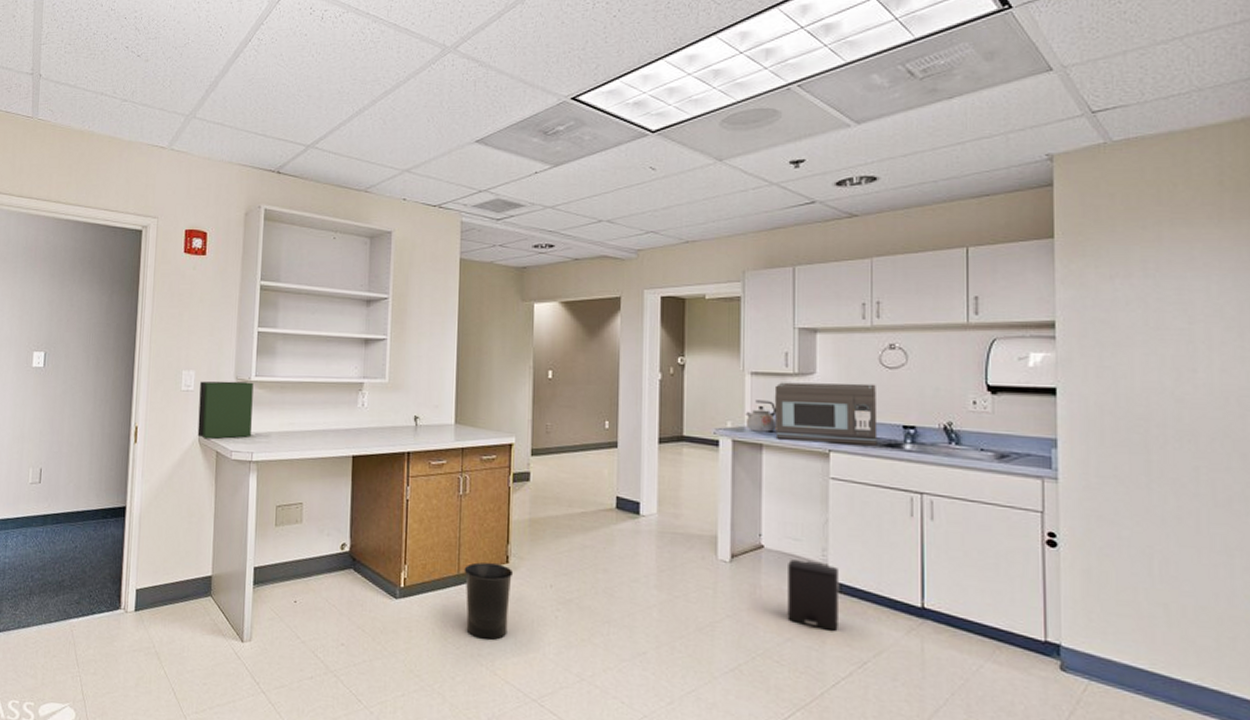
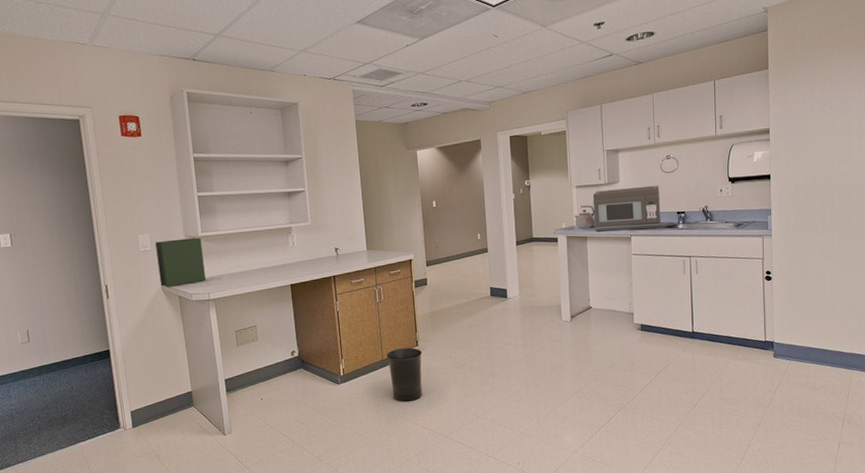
pedal bin: present [787,559,838,631] -> none [608,312,642,356]

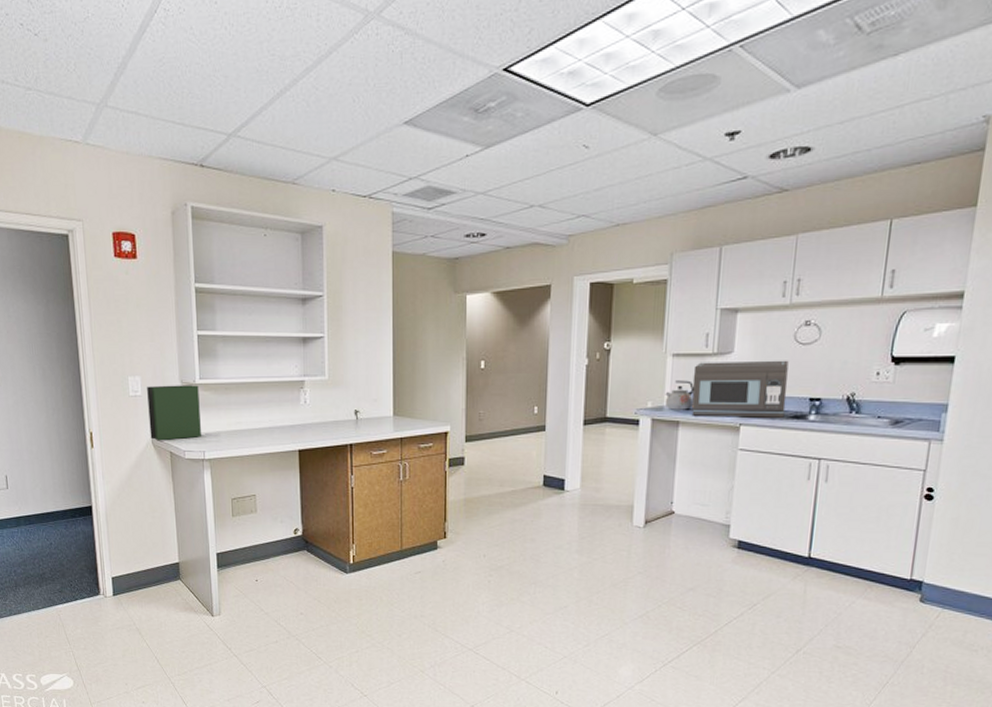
waste bin: present [386,347,423,402] -> none [406,539,451,603]

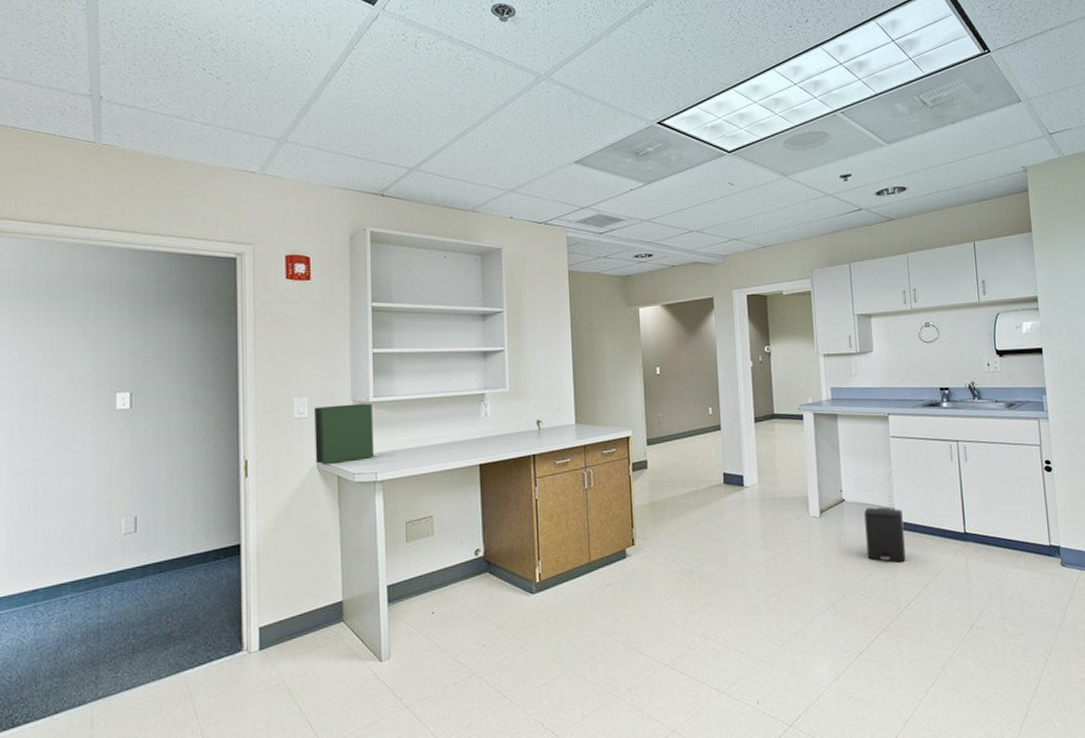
kettle: present [664,380,694,410] -> none [822,377,847,404]
microwave: present [691,360,789,418] -> none [842,356,923,409]
pedal bin: none [691,522,739,580] -> present [864,507,906,563]

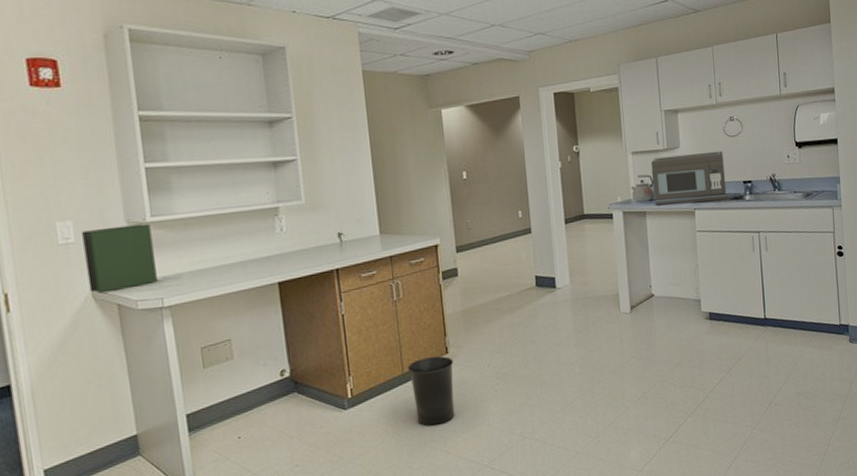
waste bin: none [594,547,640,618] -> present [407,356,455,426]
kettle: none [822,377,847,404] -> present [631,174,655,202]
microwave: none [842,356,923,409] -> present [650,150,727,206]
pedal bin: present [864,507,906,563] -> none [672,299,711,351]

